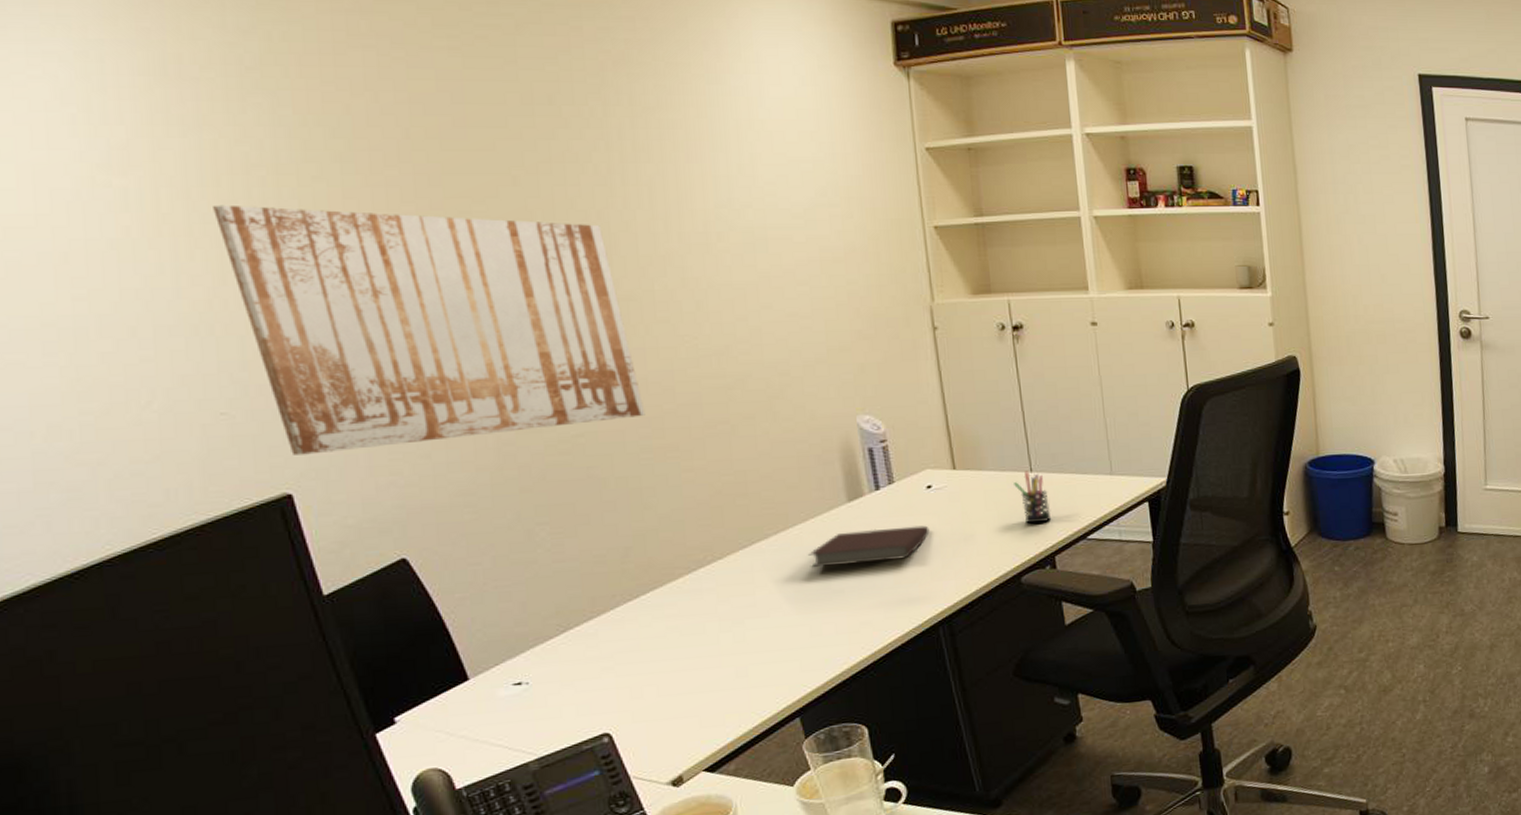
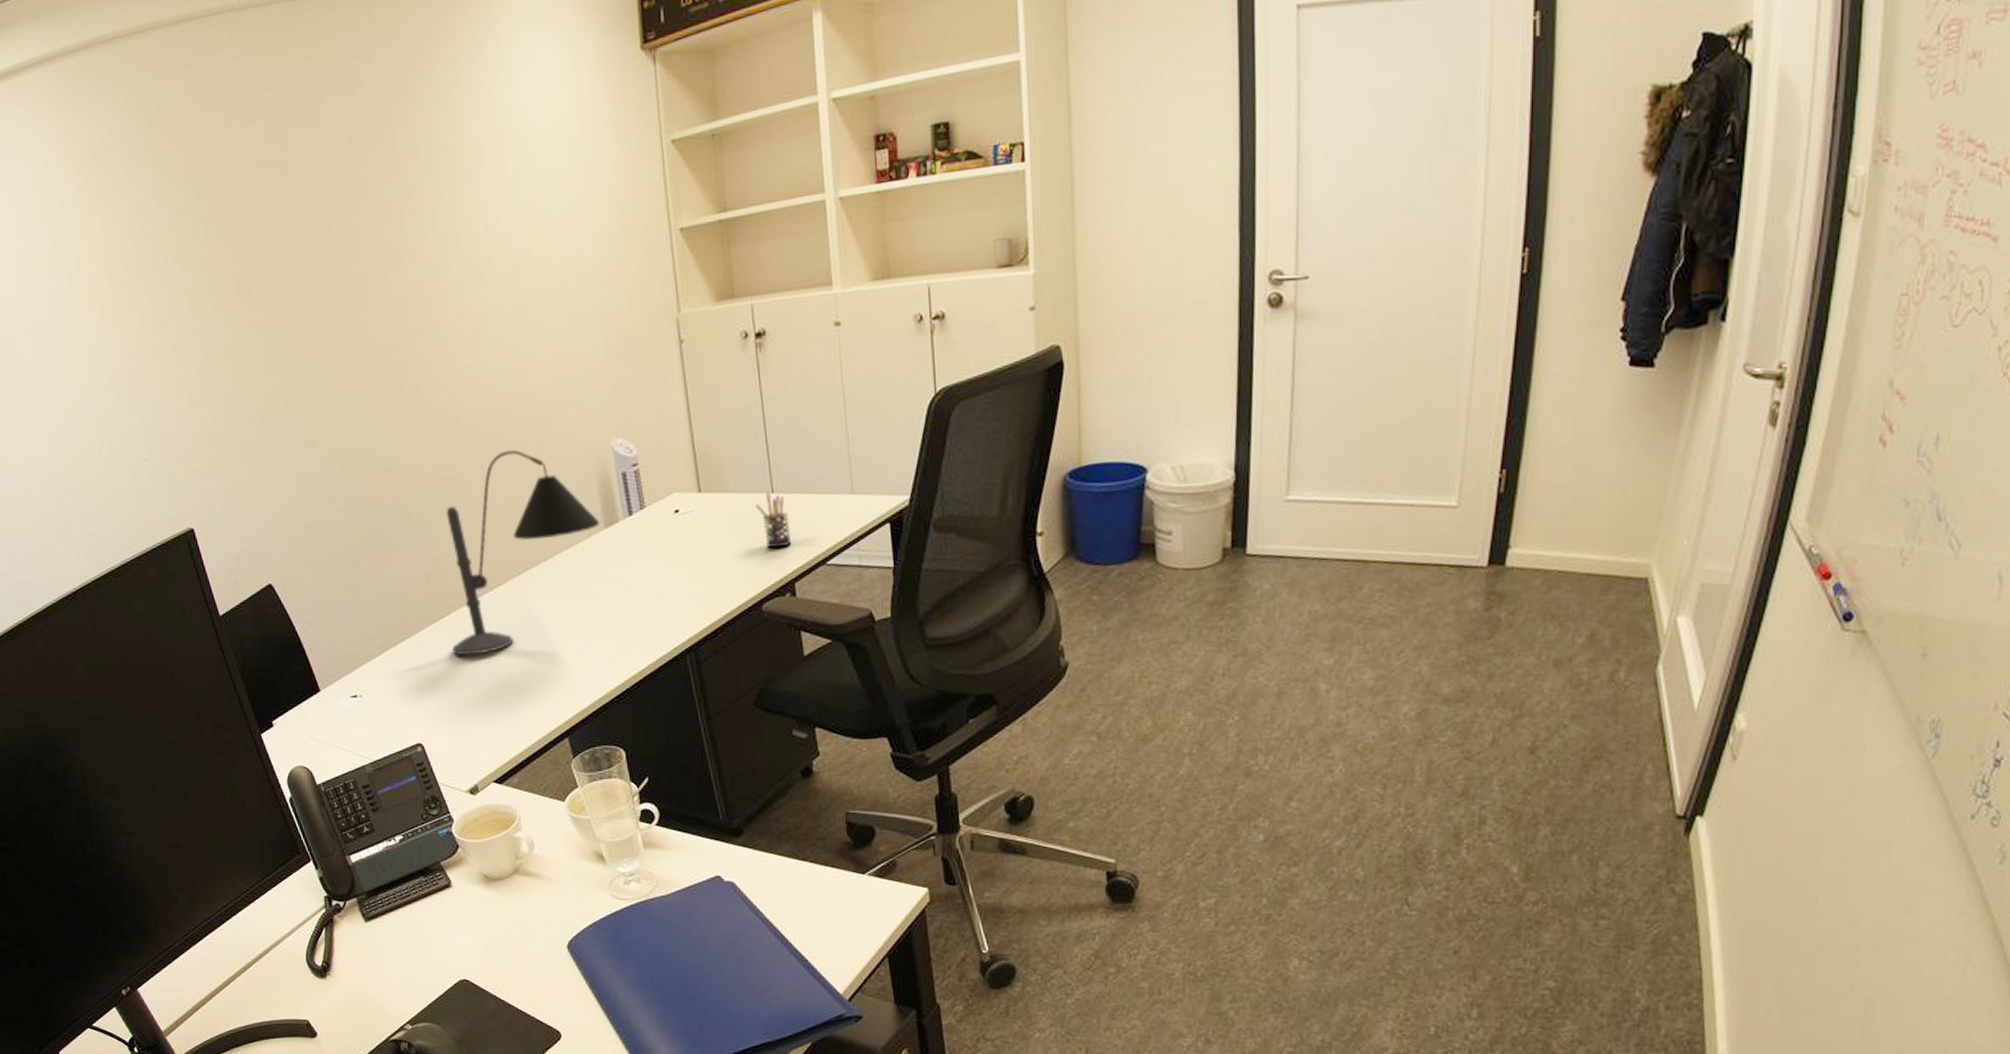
wall art: present [213,204,646,455] -> none [125,260,437,495]
desk lamp: none [654,421,842,635] -> present [446,449,600,656]
notebook: present [807,525,930,568] -> none [571,551,678,595]

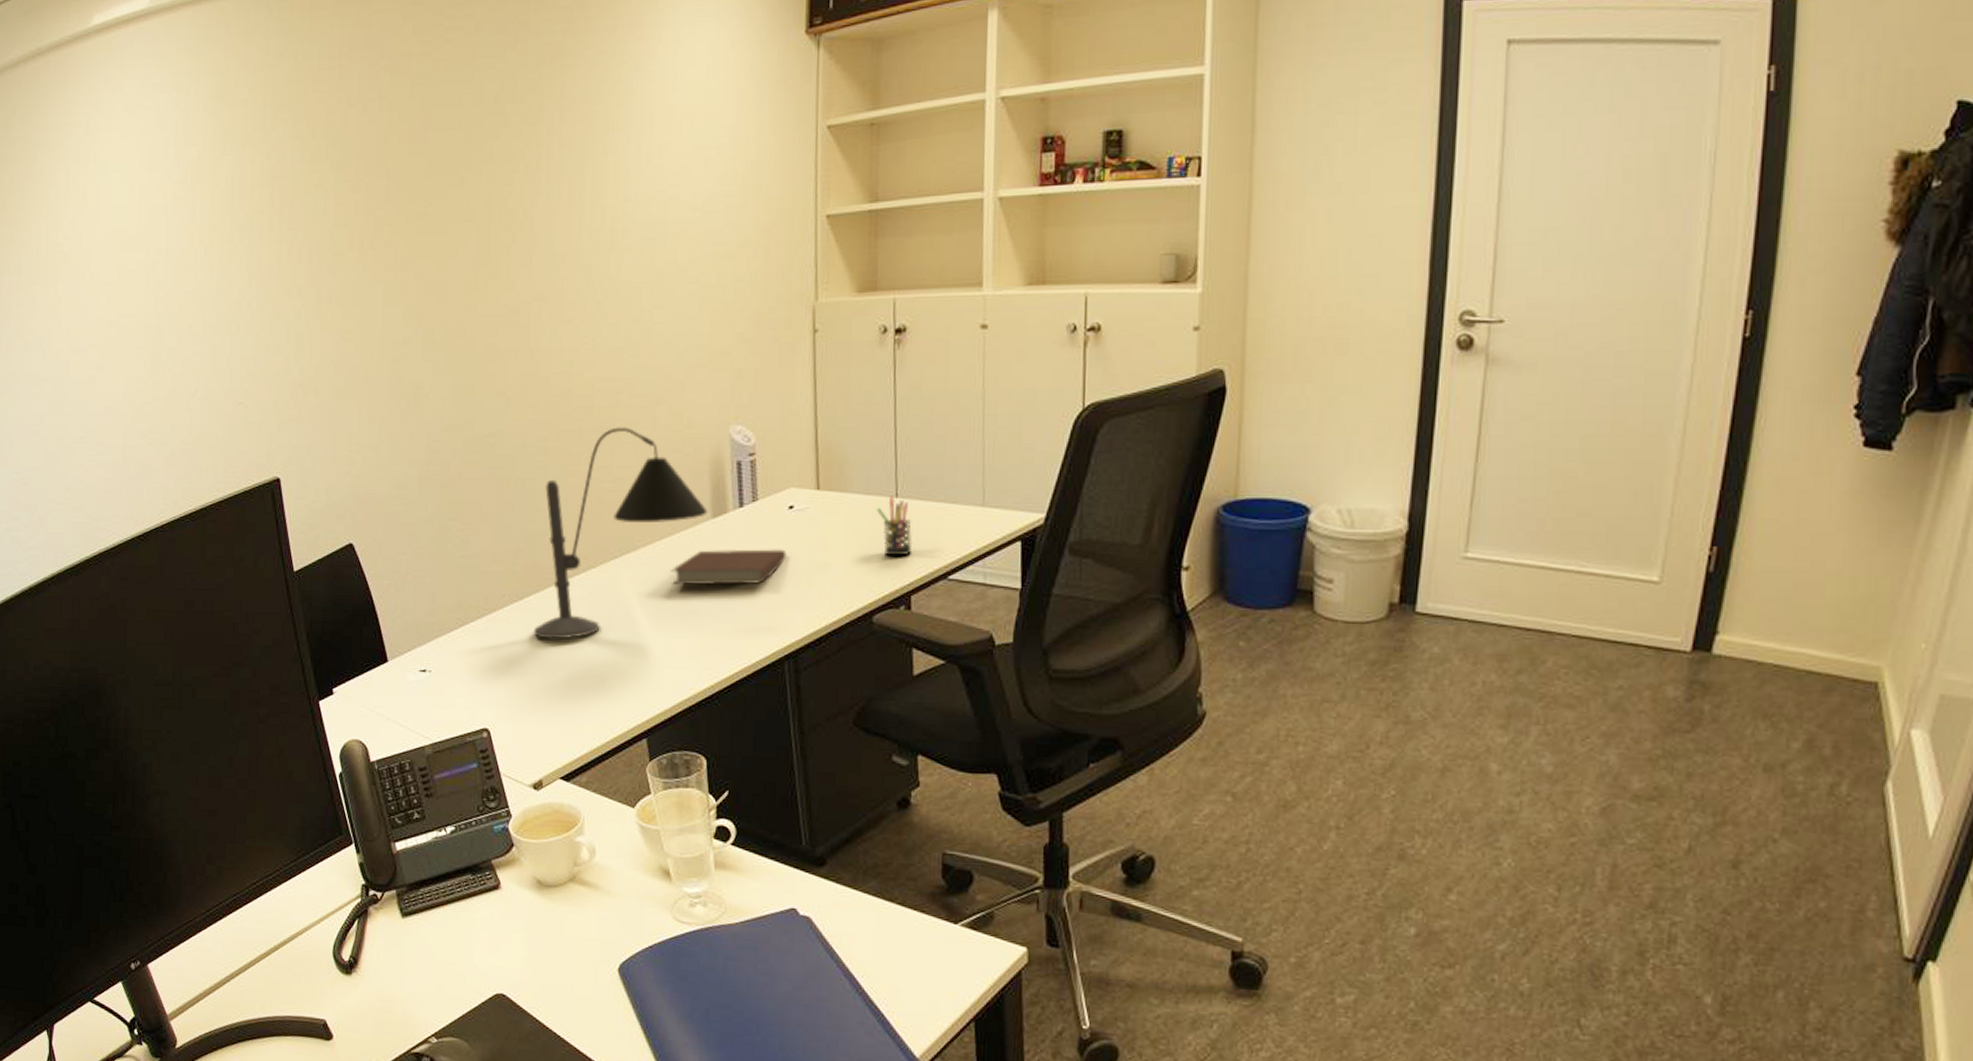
notebook: none [571,551,678,595] -> present [670,549,787,586]

